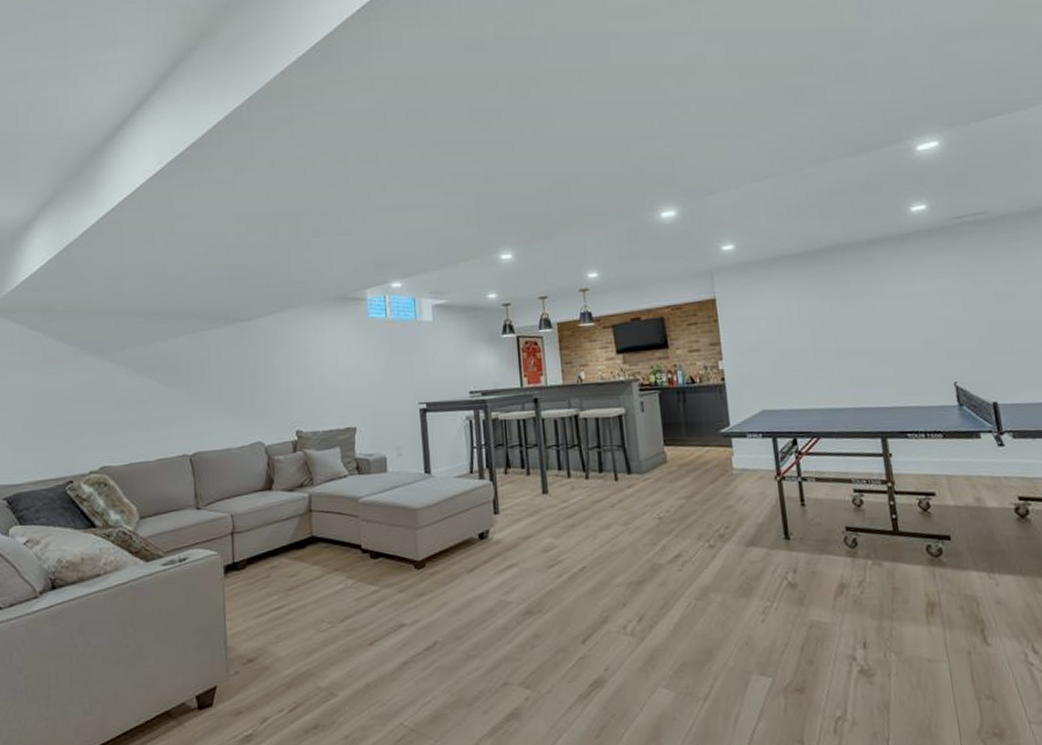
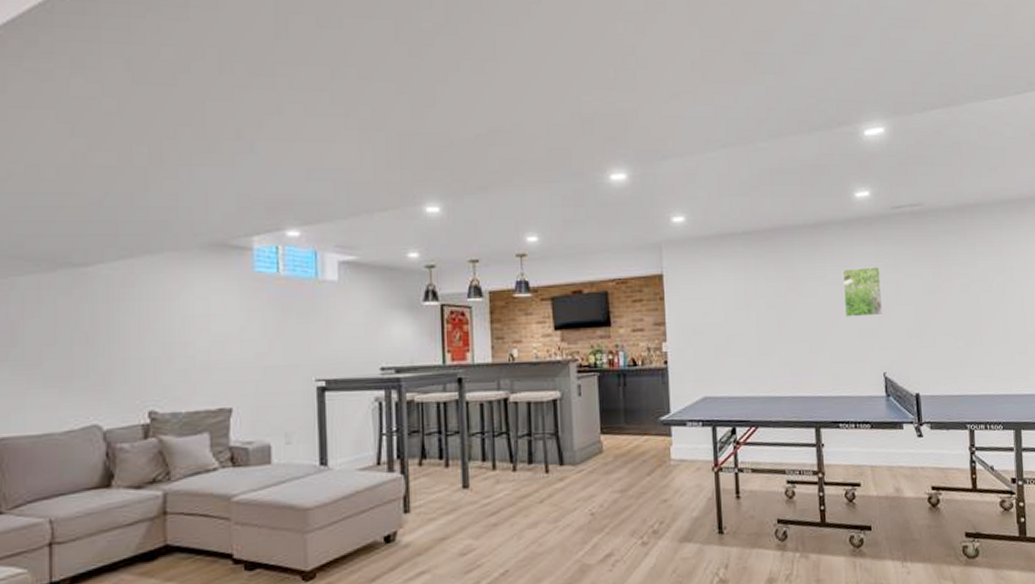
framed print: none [901,277,949,329] -> present [842,267,882,317]

